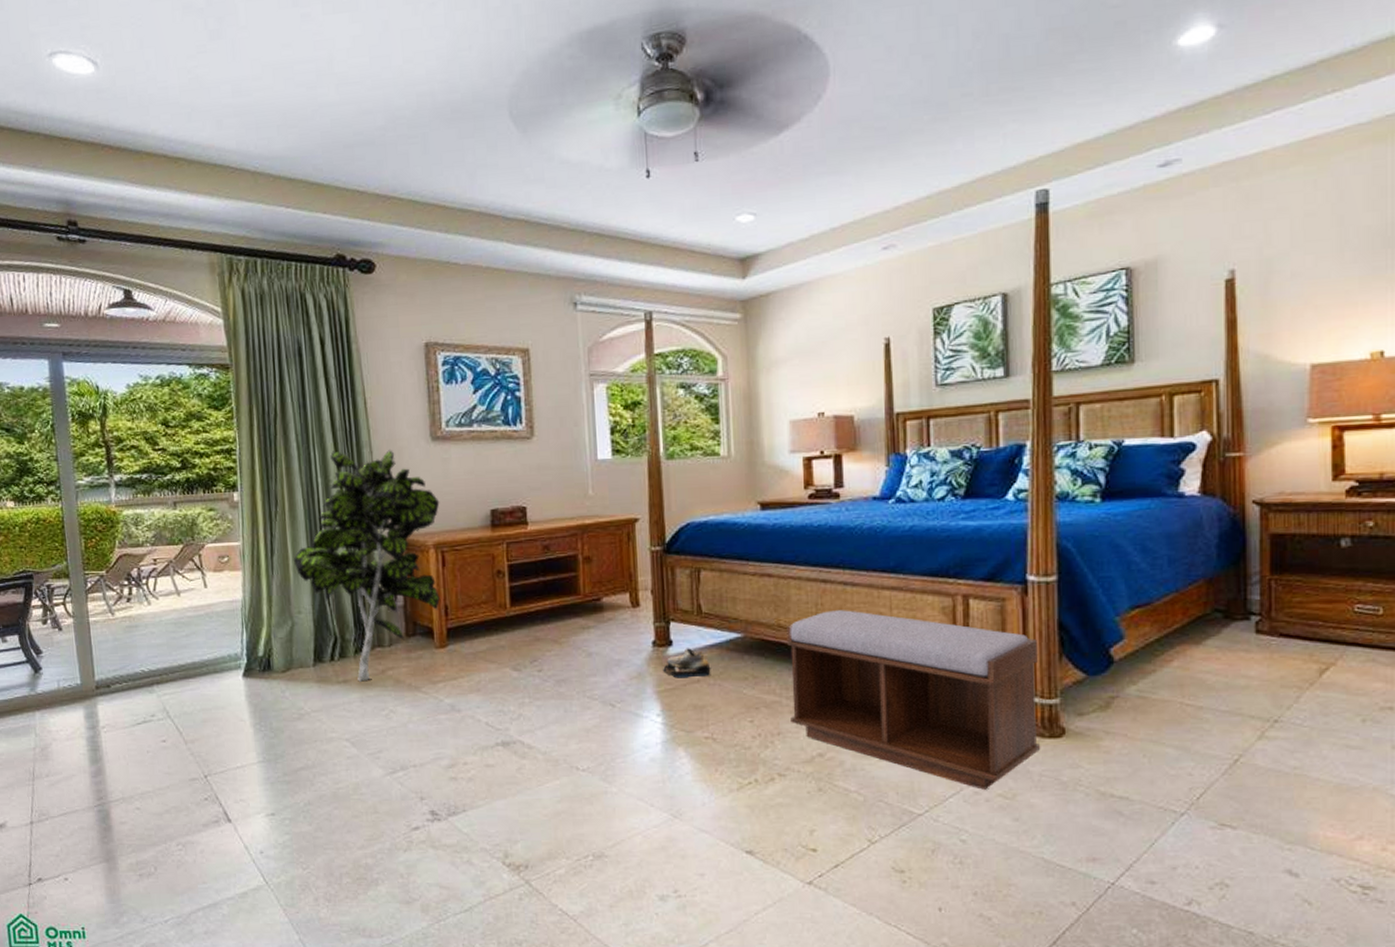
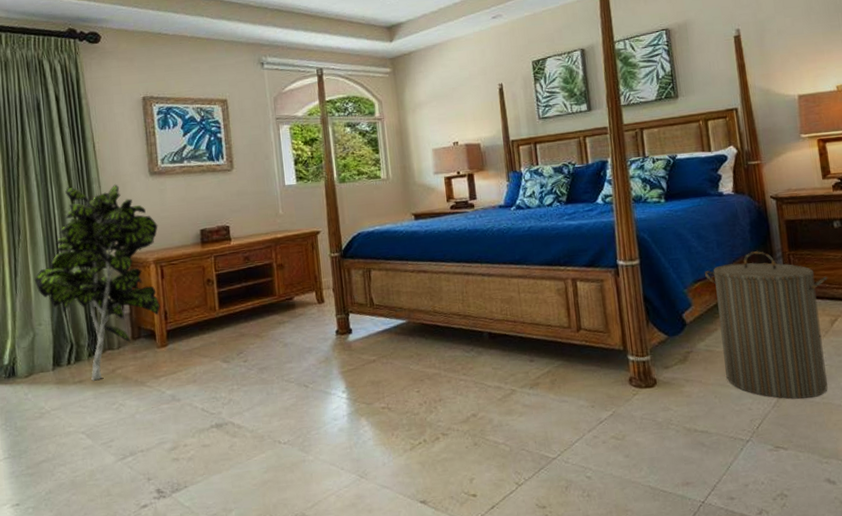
shoe: present [663,648,711,678] -> none [345,334,384,360]
bench: present [787,610,1040,790] -> none [441,296,639,434]
laundry hamper: none [1146,573,1322,766] -> present [704,251,828,399]

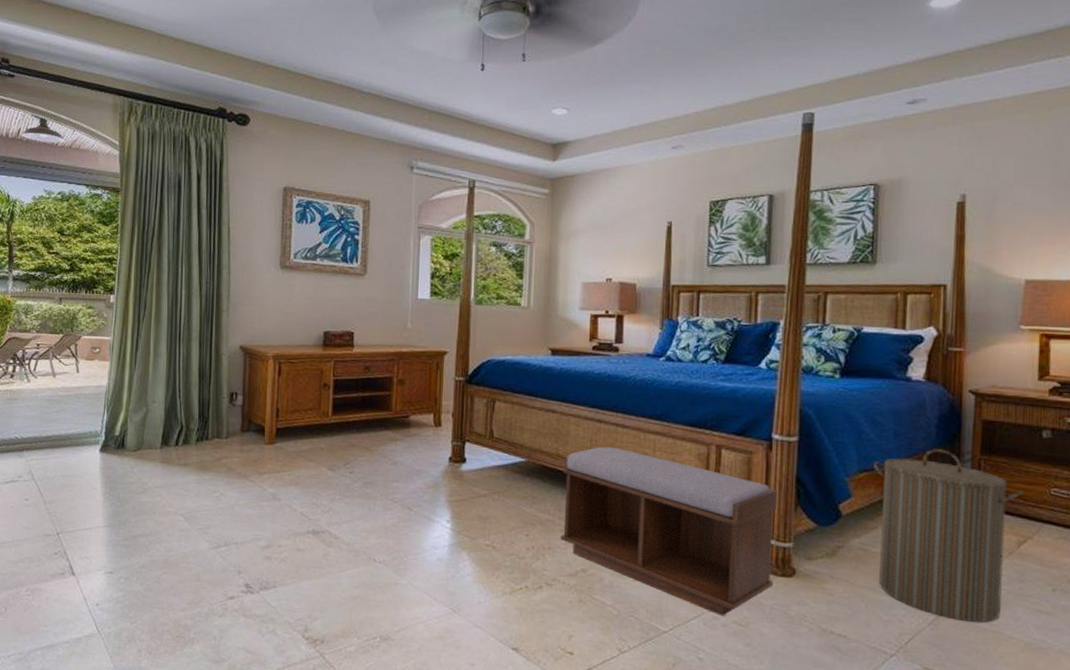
indoor plant: present [34,184,160,381] -> none [153,269,282,467]
bench: none [441,296,639,434] -> present [561,446,777,616]

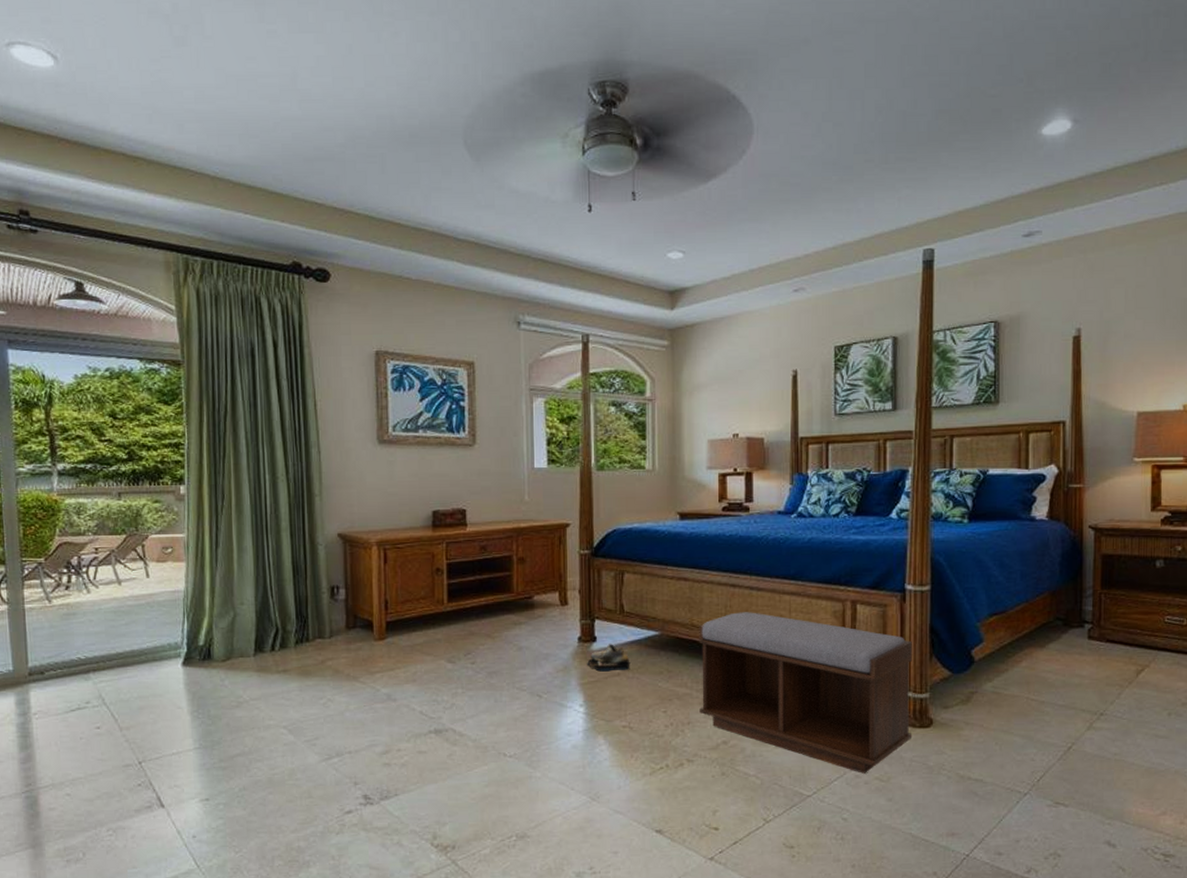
shoe: none [456,466,497,493] -> present [587,644,630,672]
laundry hamper: present [872,449,1023,623] -> none [1002,586,1140,753]

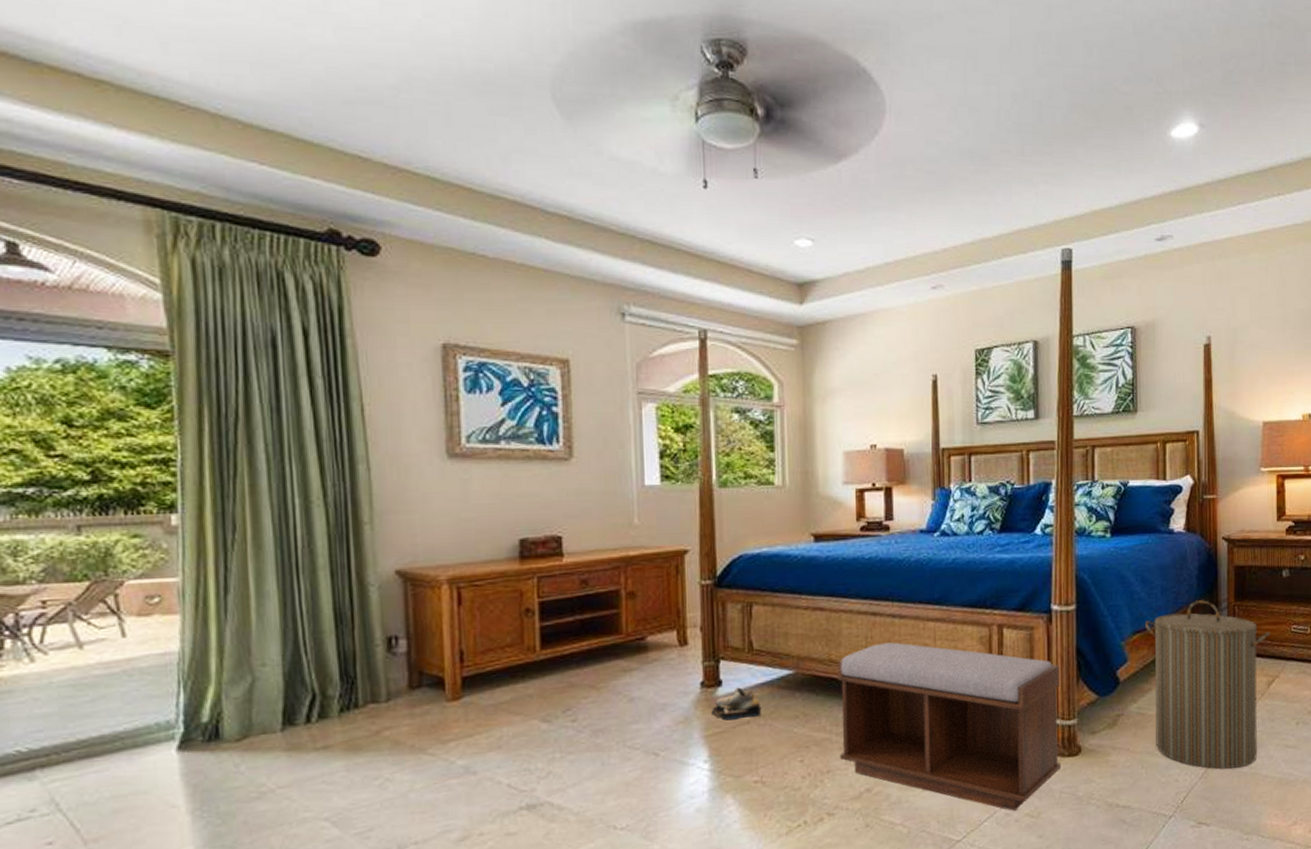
laundry hamper: none [1002,586,1140,753] -> present [1144,600,1270,769]

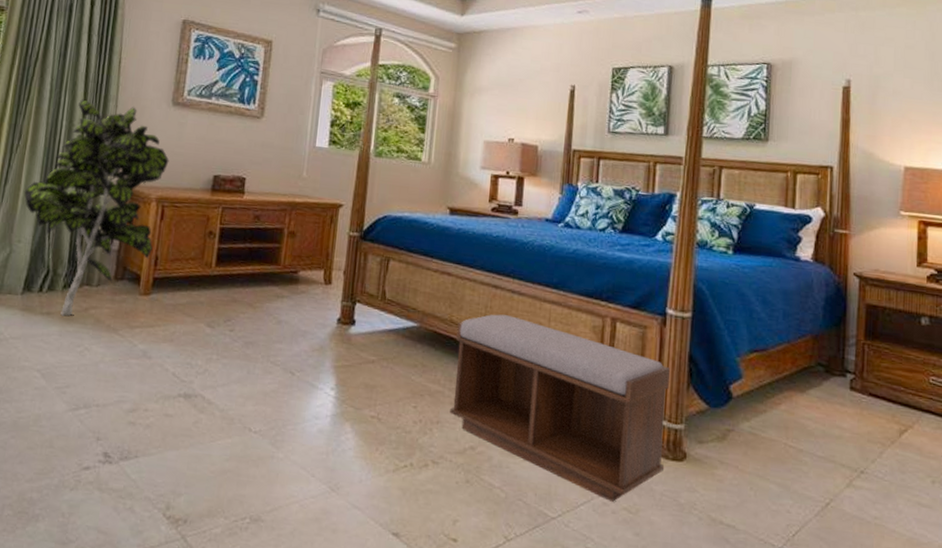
indoor plant: none [256,466,457,747] -> present [24,99,170,317]
shoe: present [711,687,762,721] -> none [343,329,386,359]
laundry hamper: present [1144,600,1270,769] -> none [763,331,904,515]

